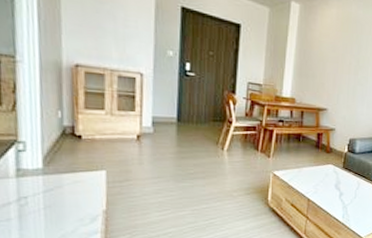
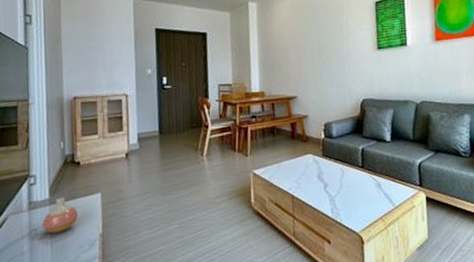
vase: none [34,168,78,204] -> present [43,196,78,234]

